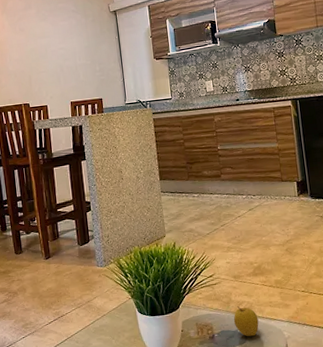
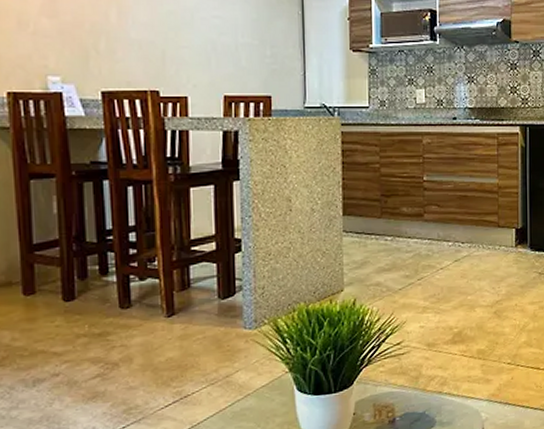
apple: present [233,306,259,337] -> none [421,382,452,420]

